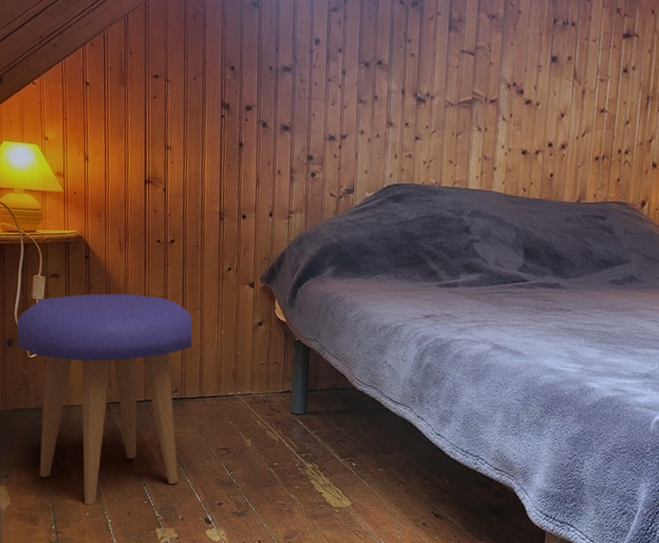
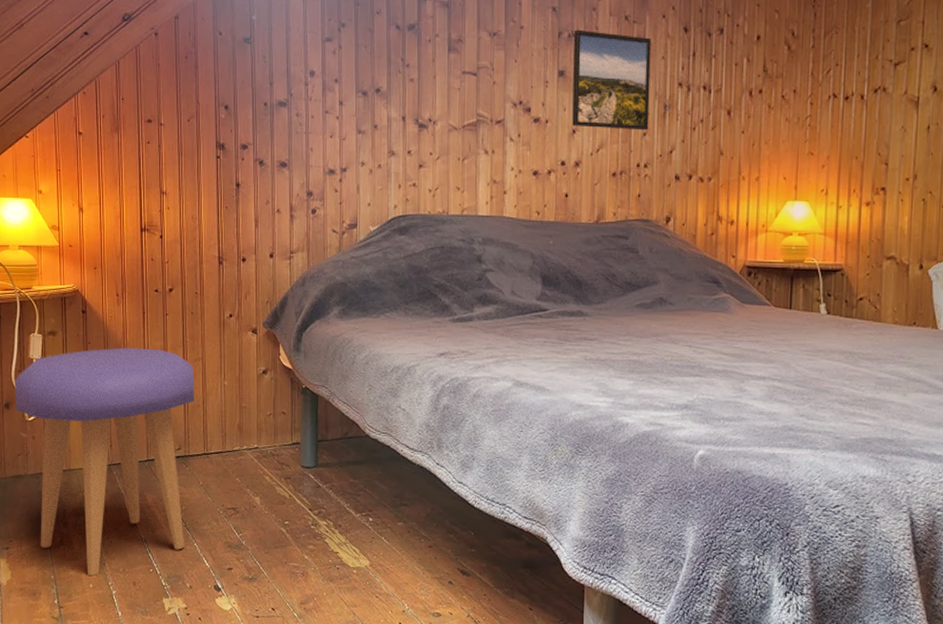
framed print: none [561,18,640,120] -> present [572,29,652,131]

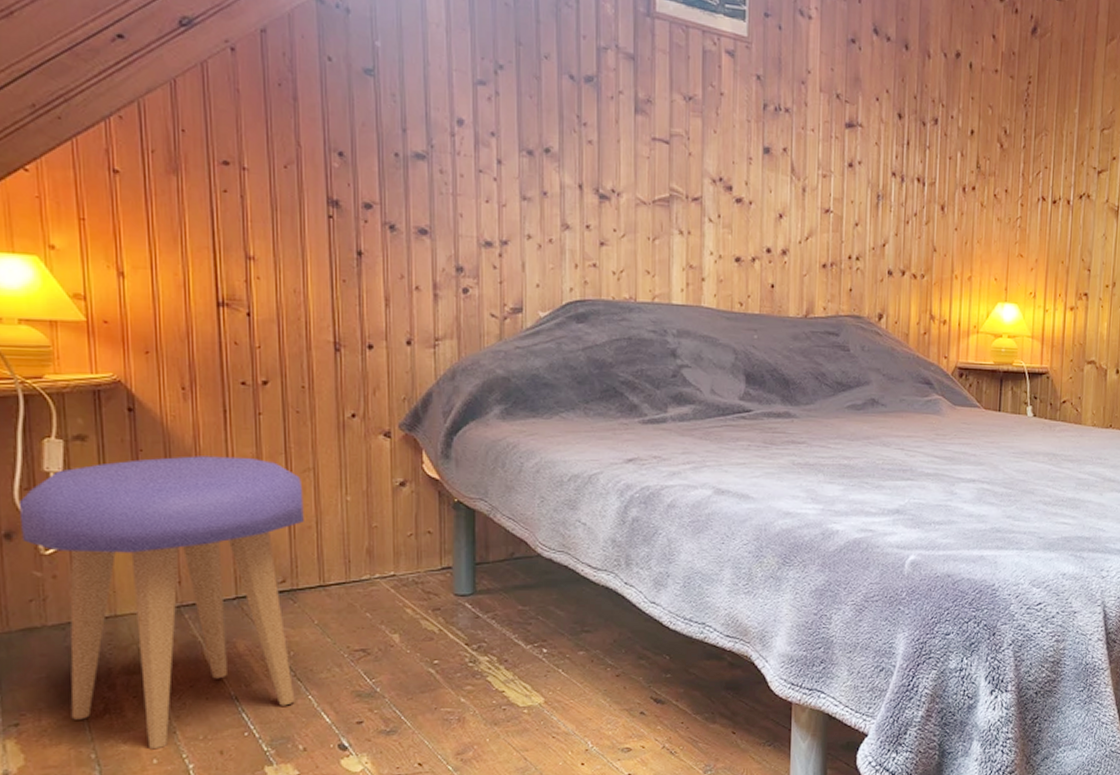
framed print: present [572,29,652,131] -> none [779,103,864,221]

